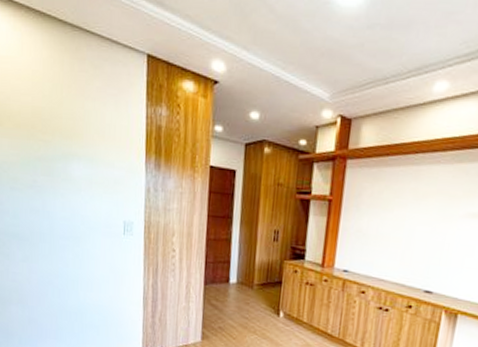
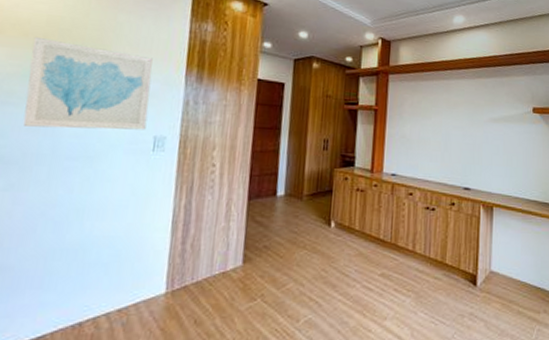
wall art: none [24,127,118,215] -> present [23,36,153,130]

